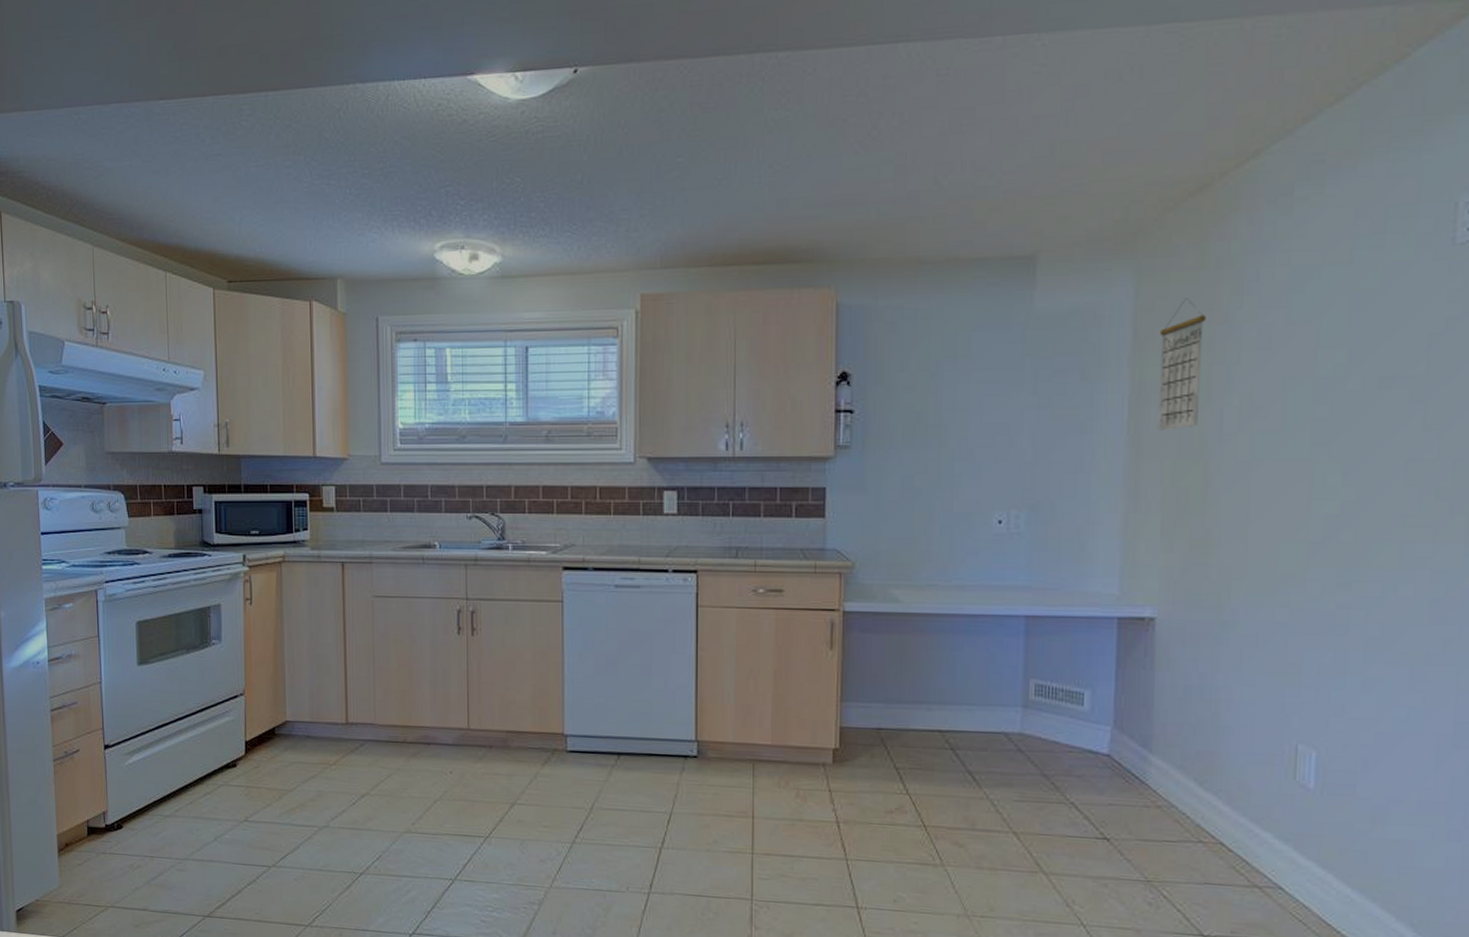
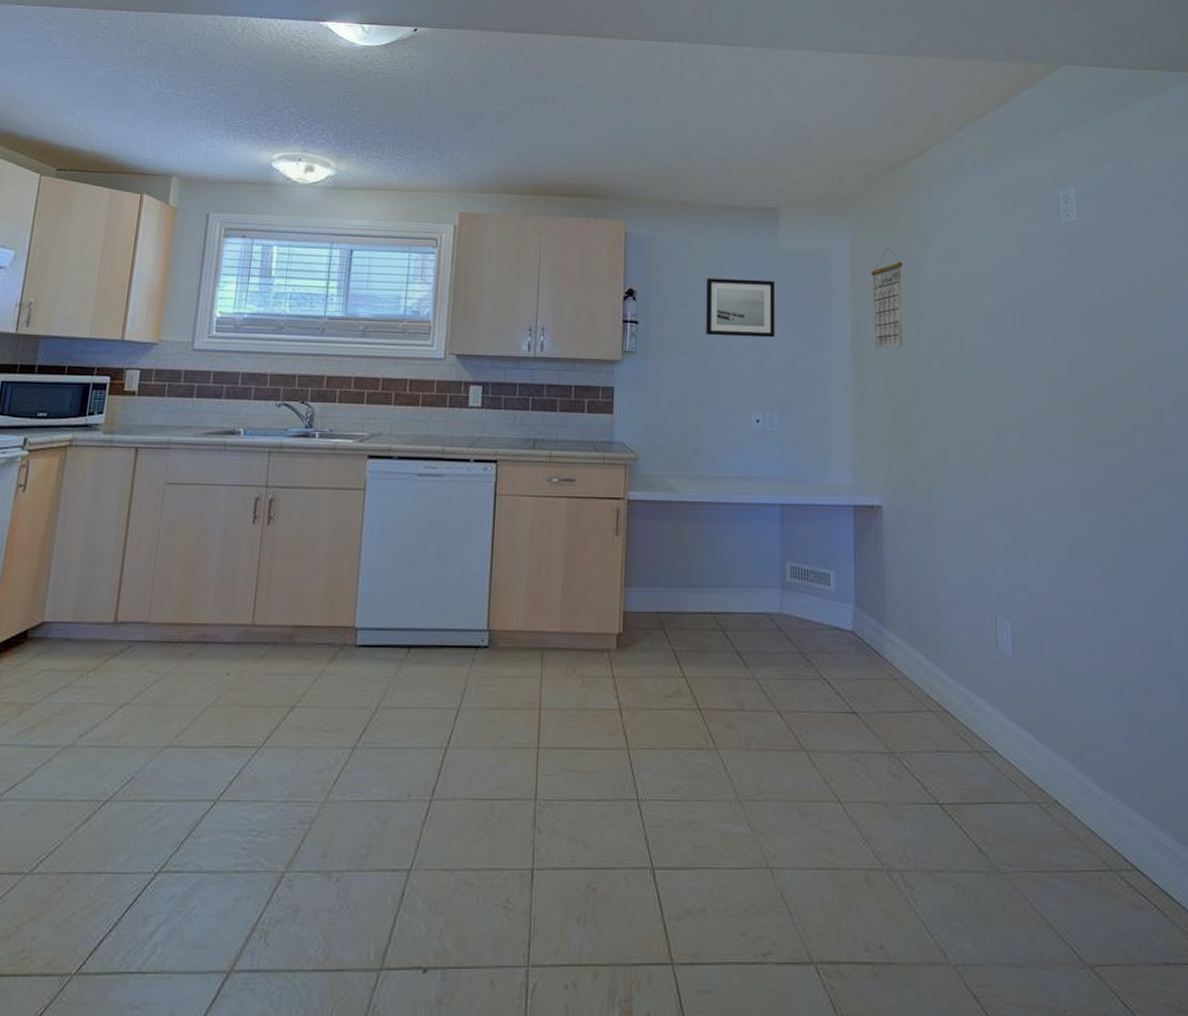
wall art: none [937,350,1027,423] -> present [706,278,775,338]

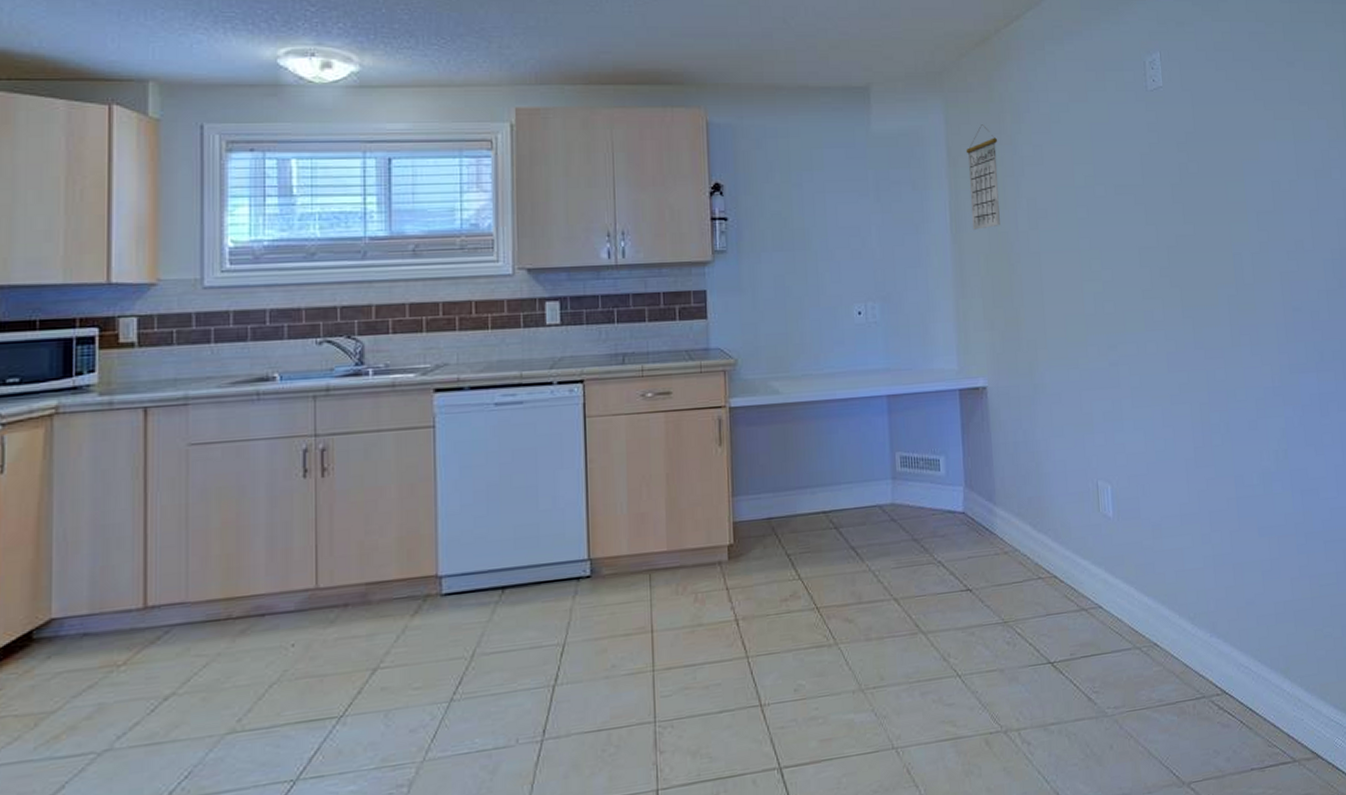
wall art: present [706,278,775,338] -> none [798,164,872,228]

